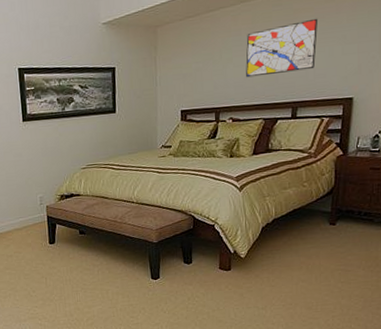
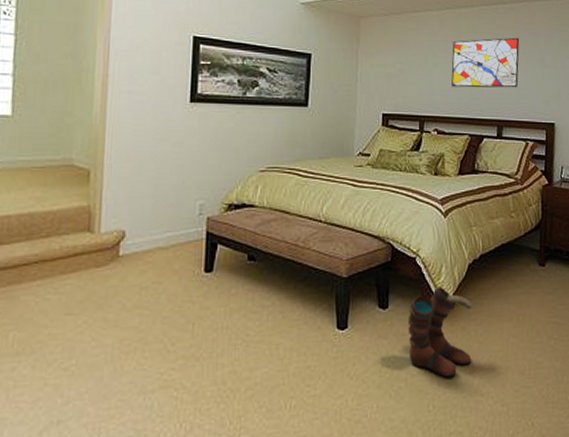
boots: none [208,246,265,312] -> present [407,287,472,378]

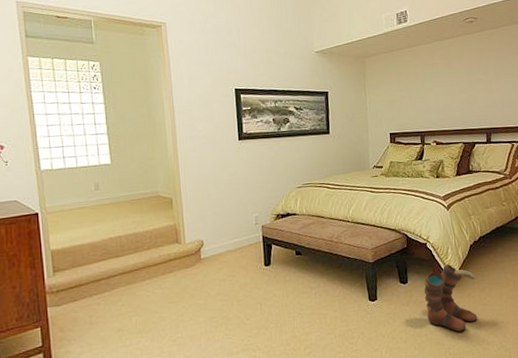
wall art: present [451,37,520,88] -> none [443,57,502,106]

